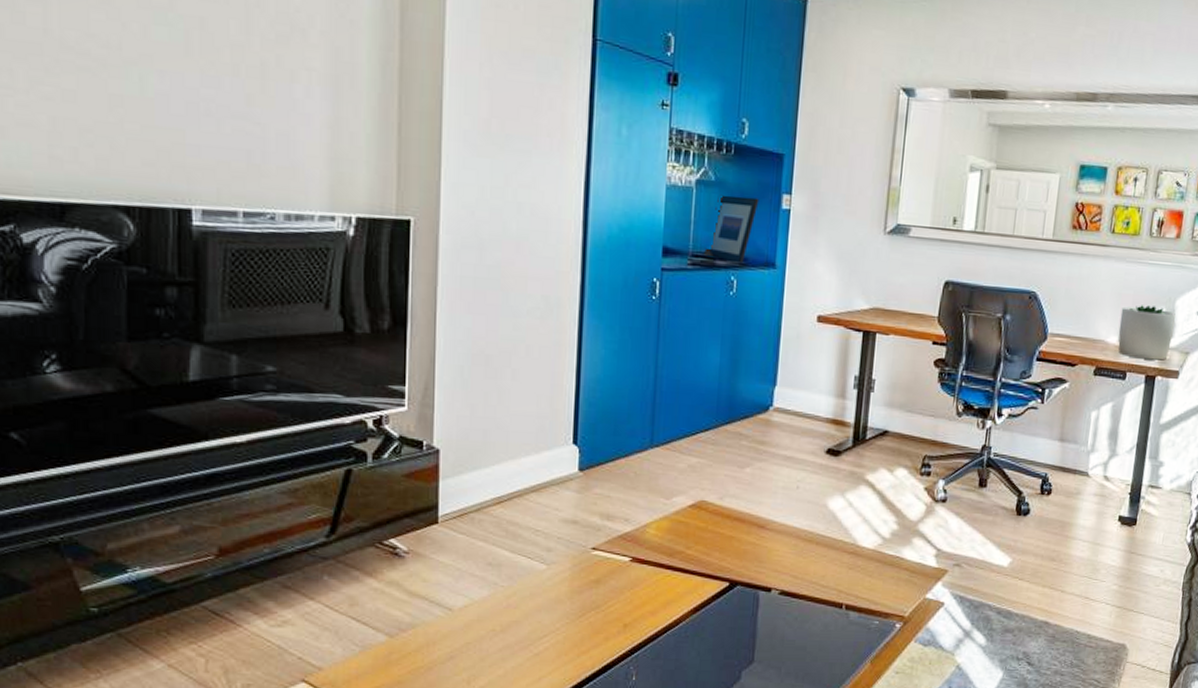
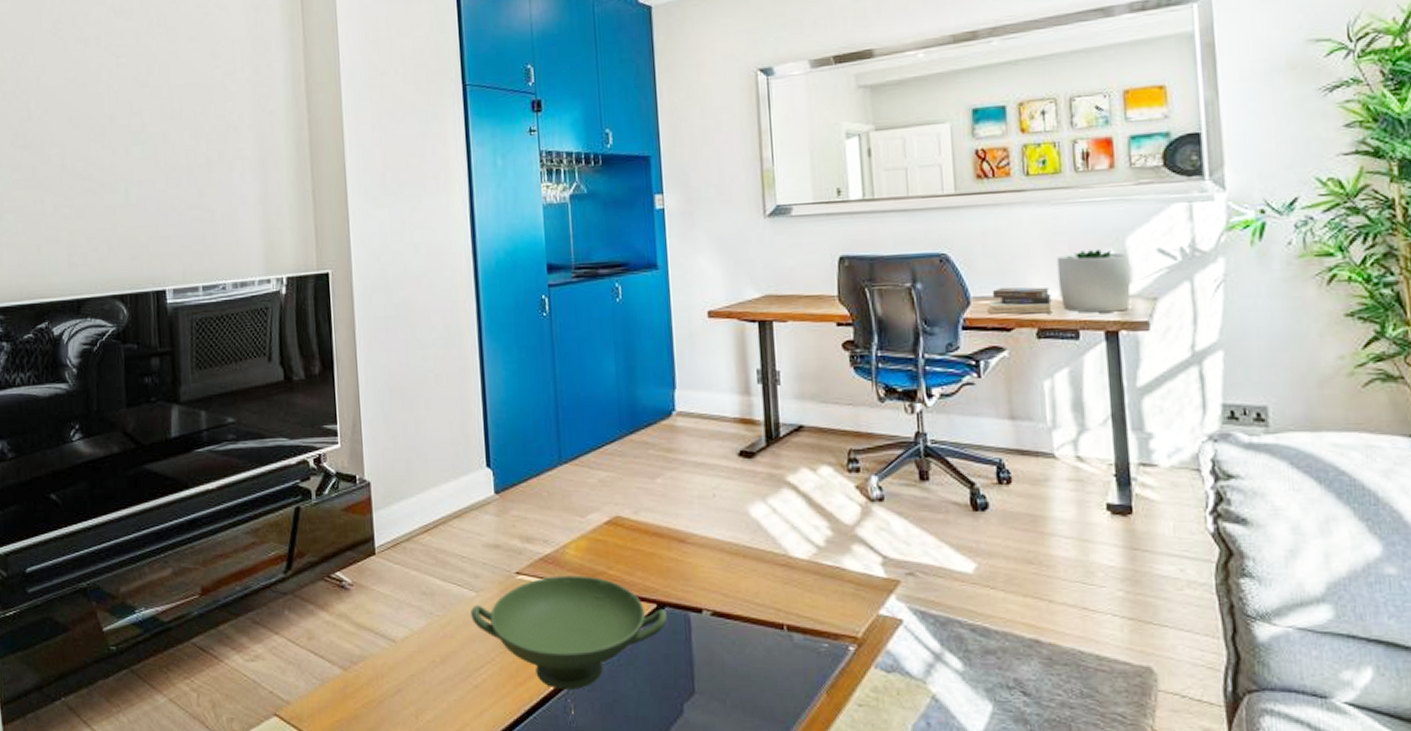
decorative bowl: none [539,552,739,659] -> present [471,575,668,691]
picture frame: present [704,194,759,263] -> none [586,202,633,269]
books: none [1060,327,1112,355] -> present [989,287,1053,314]

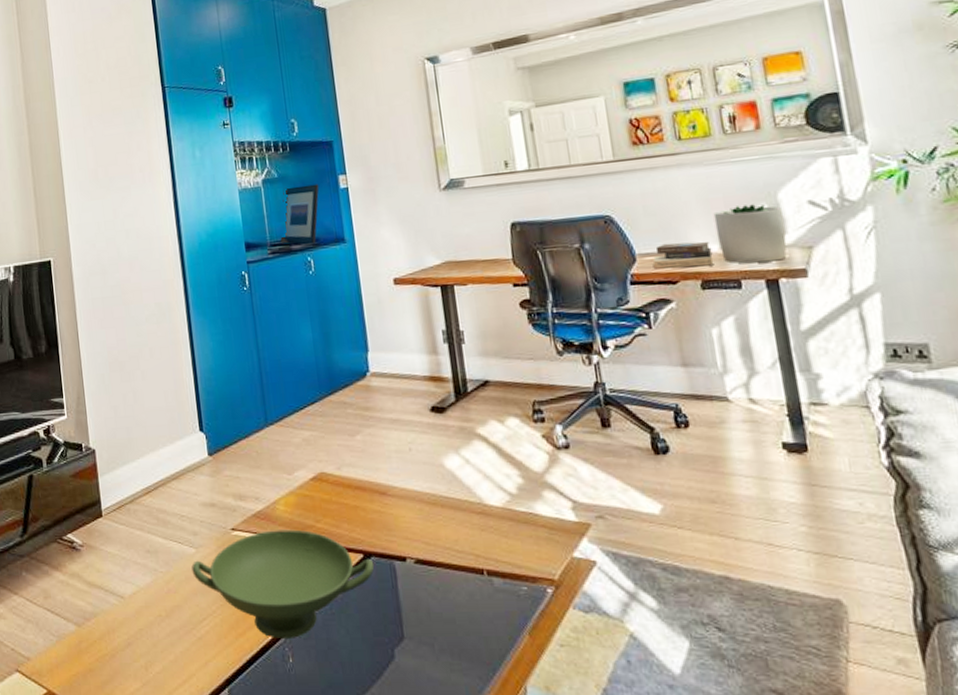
picture frame: none [586,202,633,269] -> present [280,184,320,245]

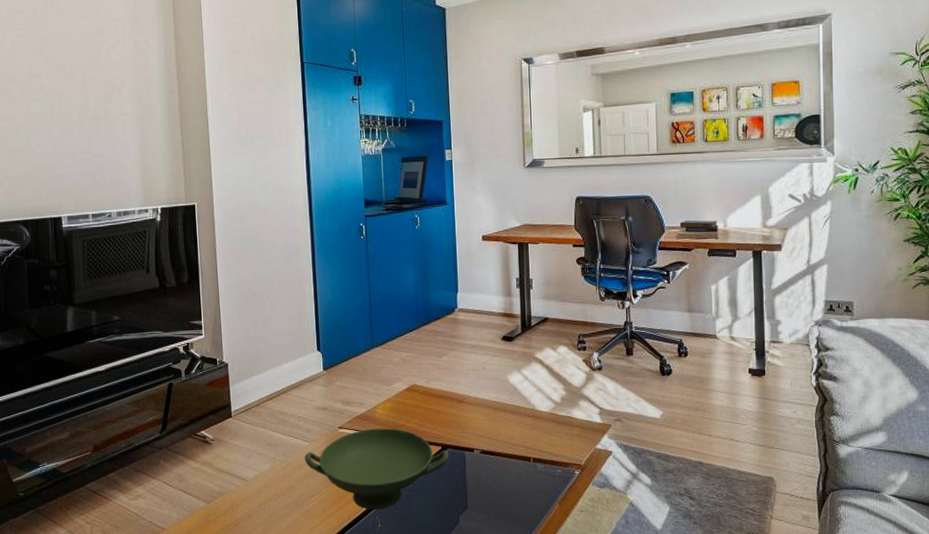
planter: present [713,204,787,264] -> none [723,194,771,239]

